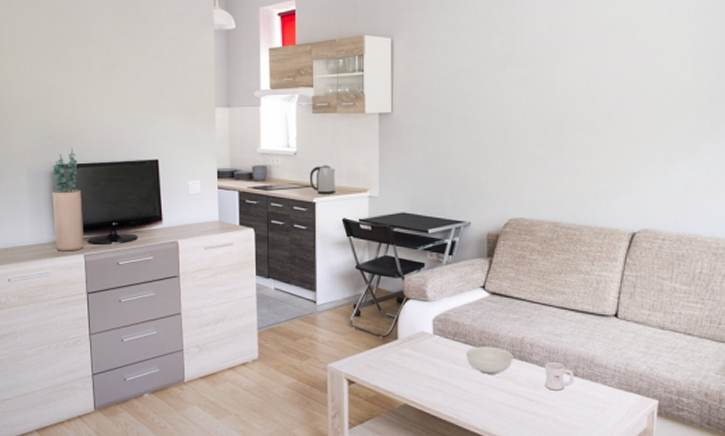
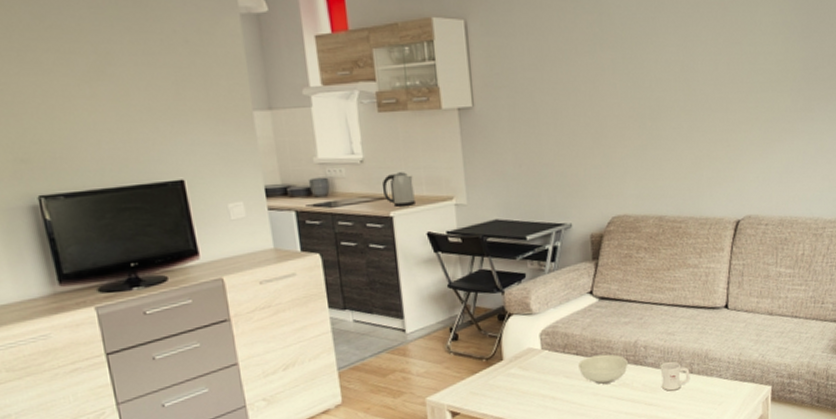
vase: present [52,148,84,252] -> none [33,173,94,306]

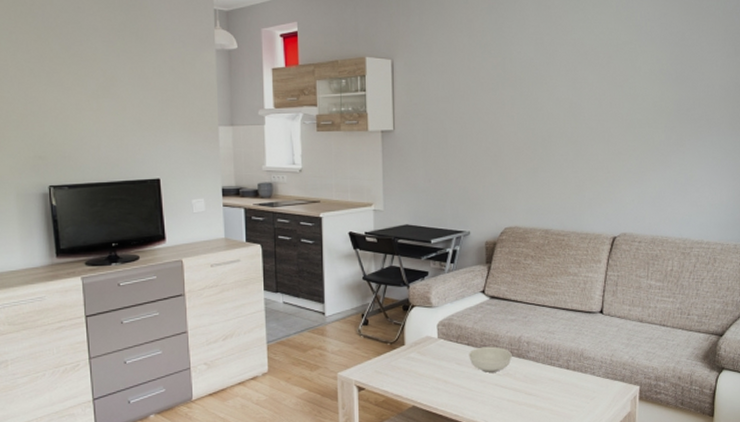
kettle: present [381,172,415,207] -> none [315,181,341,209]
mug: present [660,361,691,391] -> none [540,357,567,384]

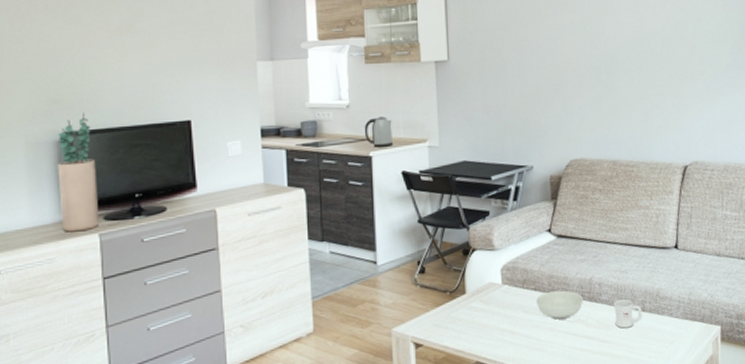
vase: none [44,168,82,275] -> present [57,112,100,232]
kettle: none [315,181,341,209] -> present [364,116,393,147]
mug: none [540,357,567,384] -> present [613,298,643,329]

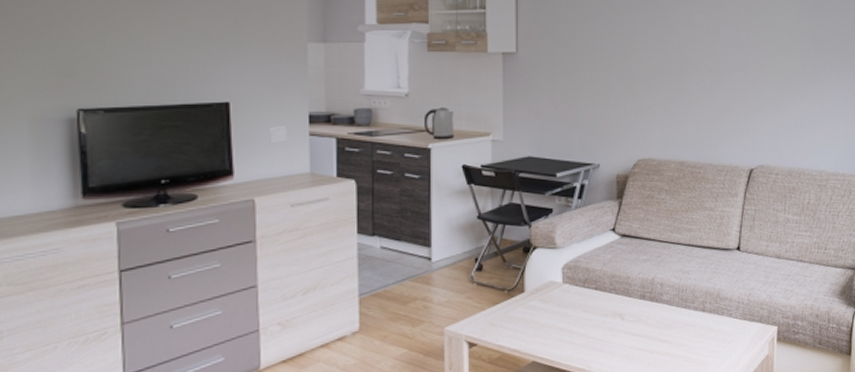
vase: present [57,112,100,232] -> none [68,88,118,220]
bowl: present [536,290,584,320] -> none [597,290,646,319]
mug: present [613,298,643,329] -> none [674,299,702,329]

